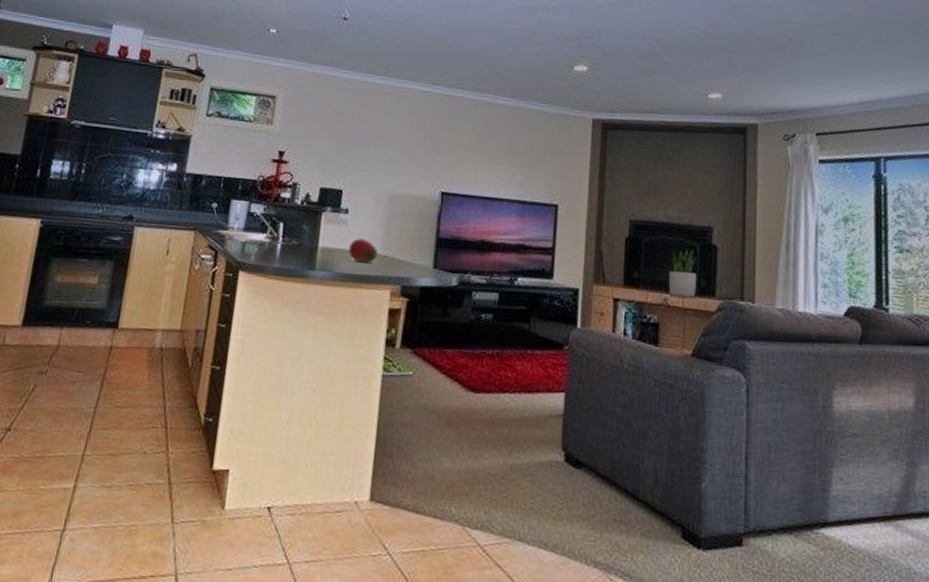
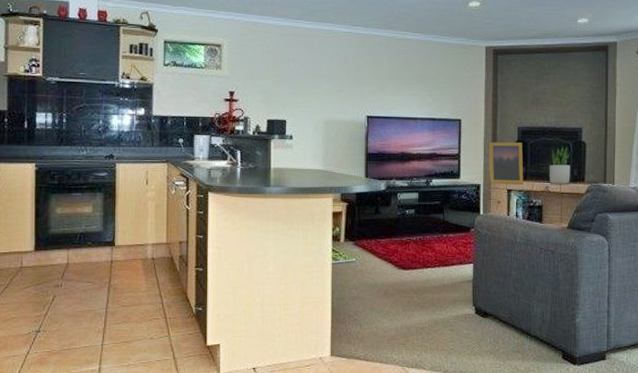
fruit: present [349,238,378,264] -> none [296,159,320,178]
picture frame: none [591,236,636,294] -> present [489,142,524,185]

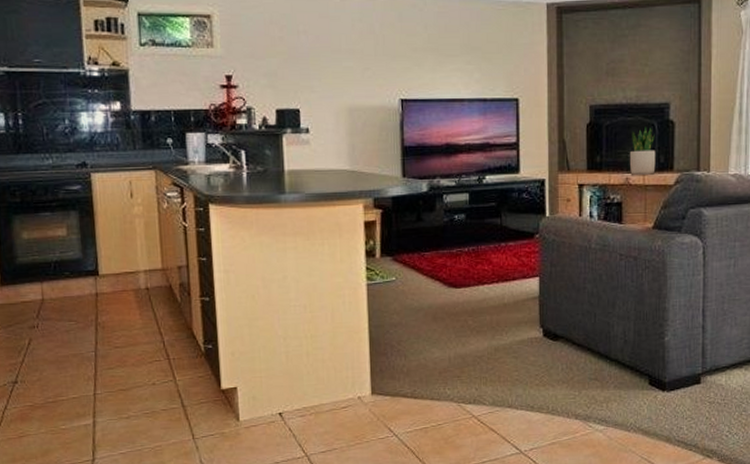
picture frame: present [489,142,524,185] -> none [554,125,598,178]

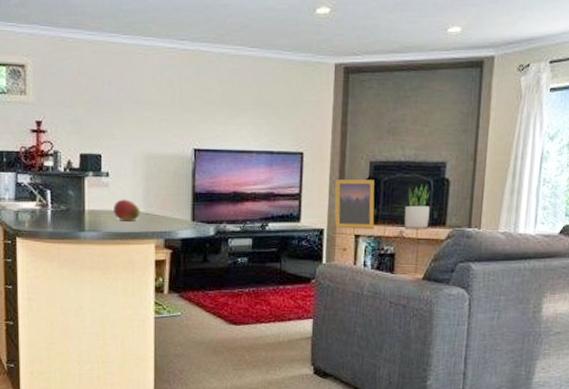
fruit: none [316,157,346,181] -> present [114,199,140,221]
picture frame: none [554,125,598,178] -> present [334,179,375,229]

